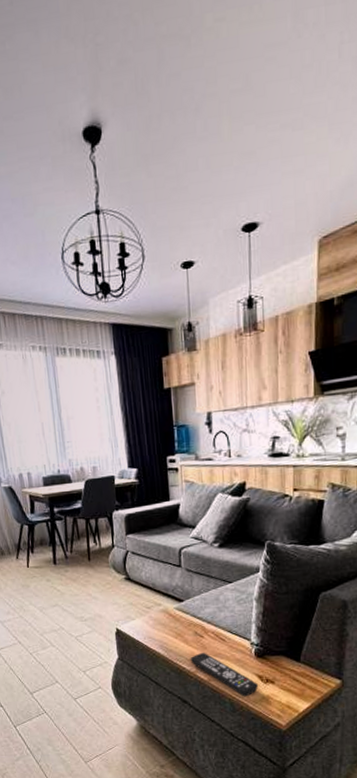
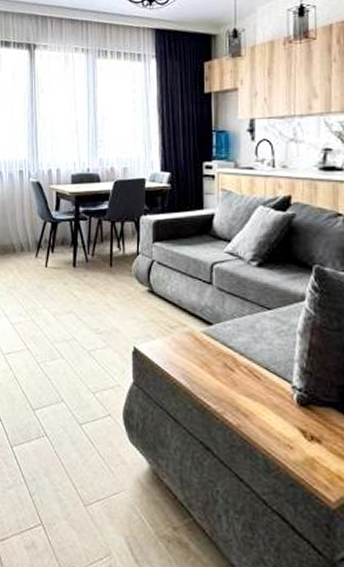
remote control: present [190,652,259,697] -> none [217,389,301,455]

